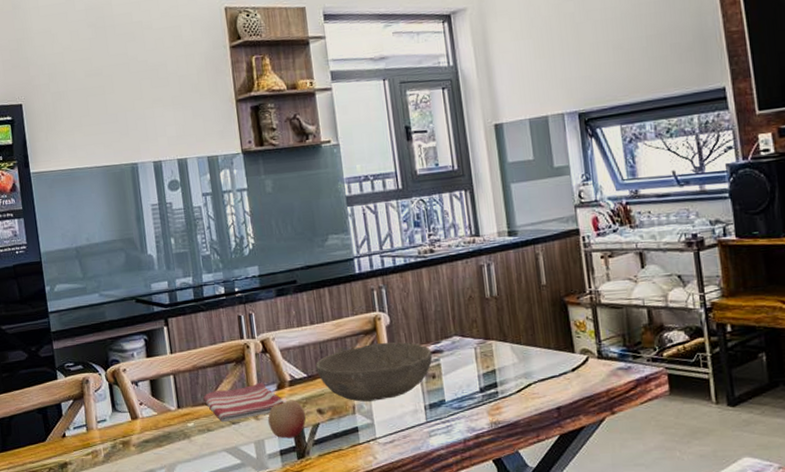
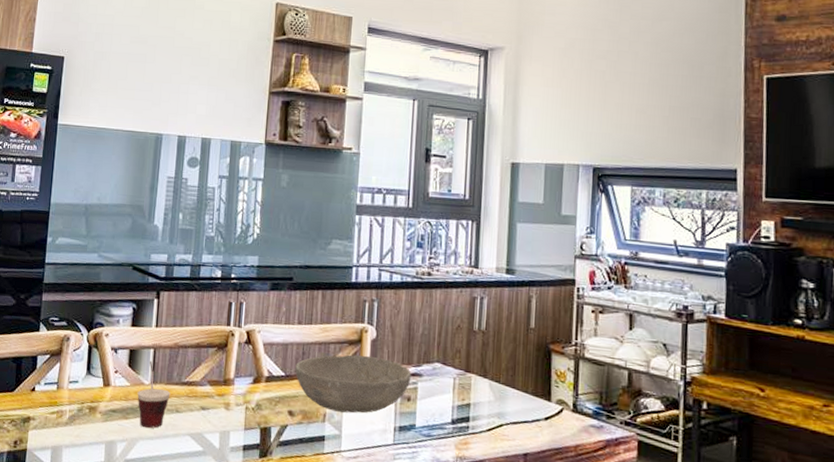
cup: none [166,386,199,452] -> present [137,360,171,429]
dish towel: present [203,382,284,423] -> none [178,372,257,407]
fruit: present [267,399,307,439] -> none [237,395,276,435]

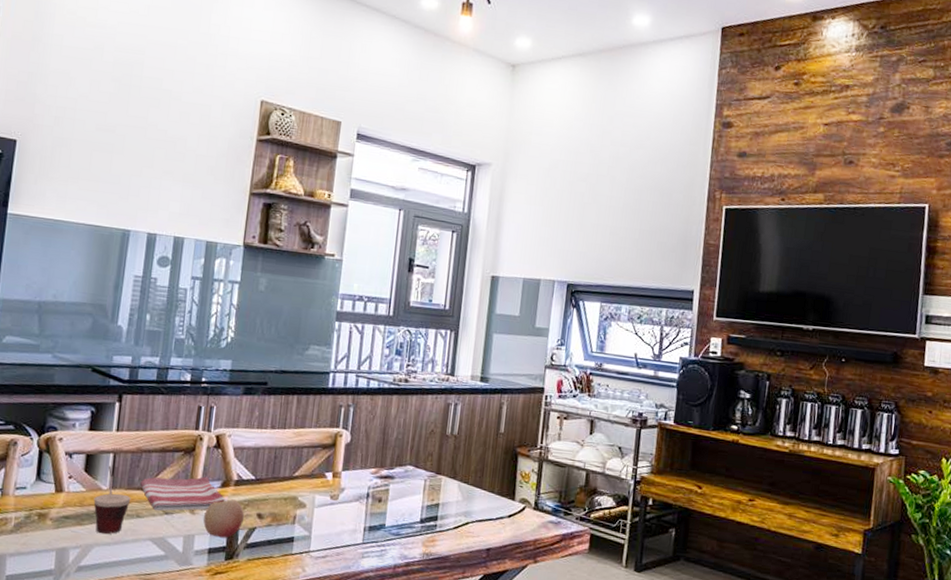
dish towel: none [178,372,257,407] -> present [140,476,225,511]
fruit: none [237,395,276,435] -> present [203,499,245,538]
bowl: present [295,354,412,413] -> none [266,458,384,515]

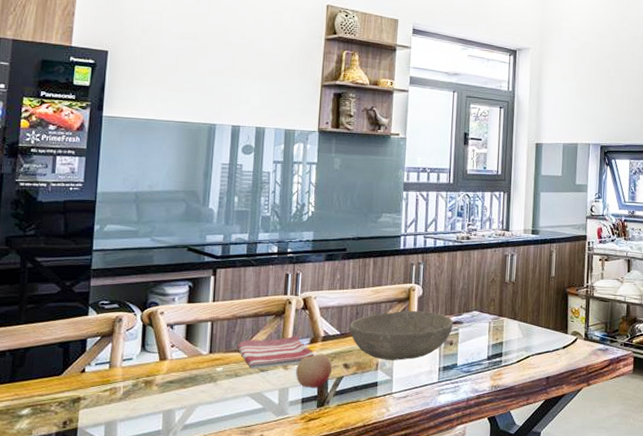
cup: present [93,465,131,534] -> none [195,332,229,394]
bowl: none [266,458,384,515] -> present [349,310,453,360]

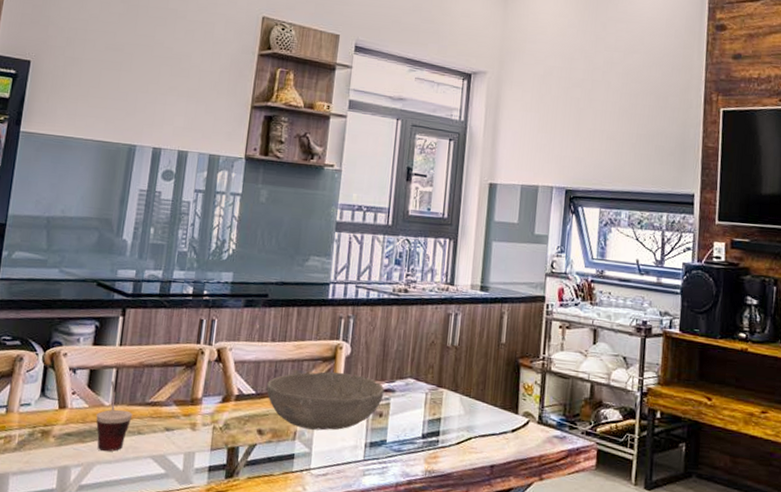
cup: none [195,332,229,394] -> present [96,380,133,452]
dish towel: present [237,335,314,370] -> none [142,391,226,428]
fruit: present [295,353,333,388] -> none [203,414,245,455]

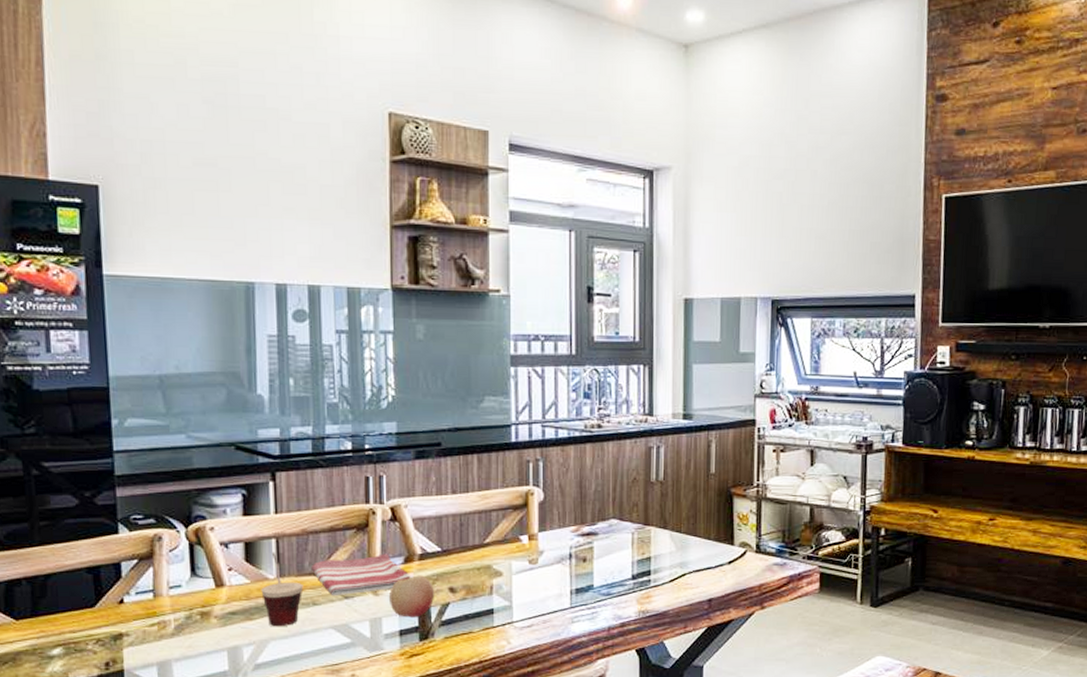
dish towel: none [142,391,226,428] -> present [312,553,411,596]
fruit: none [203,414,245,455] -> present [388,575,435,618]
bowl: present [266,371,385,431] -> none [453,519,586,582]

